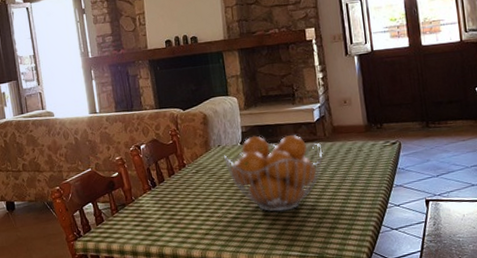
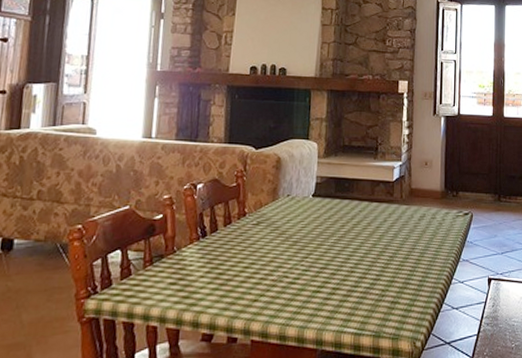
fruit basket: present [223,135,324,212] -> none [291,188,397,279]

